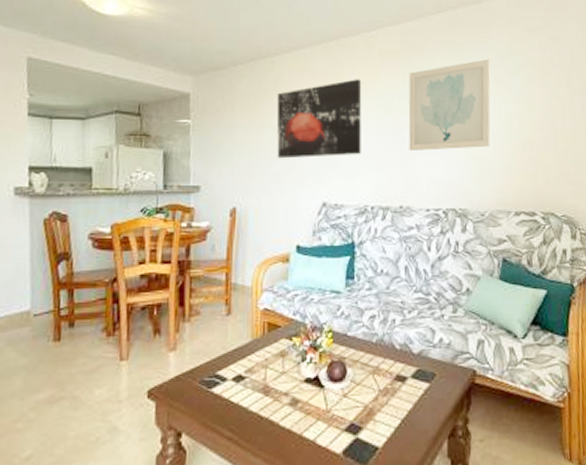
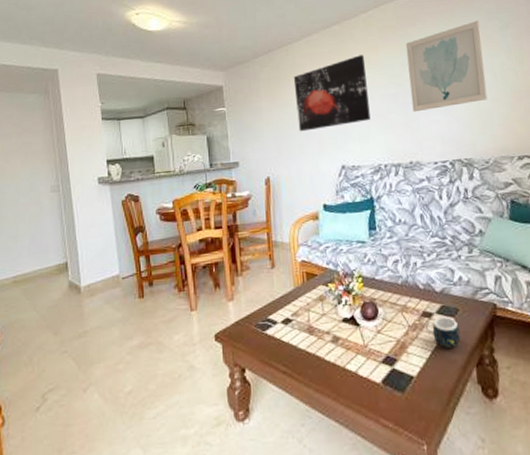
mug: none [397,381,435,417] -> present [424,316,461,348]

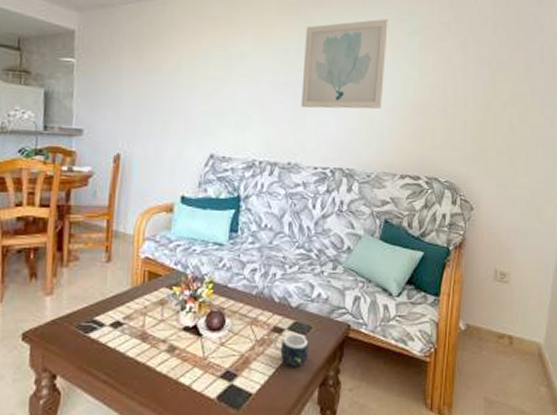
wall art: present [293,55,371,132] -> none [165,29,258,108]

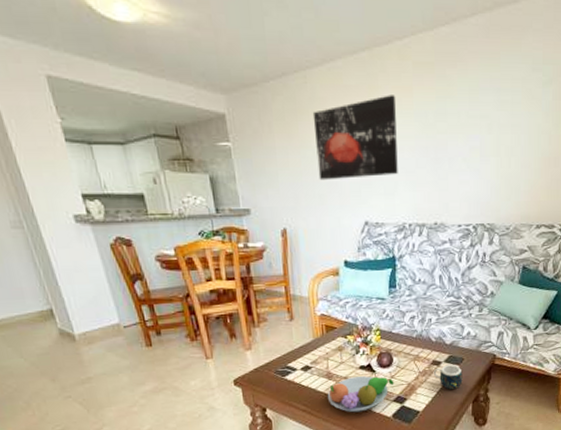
fruit bowl: none [137,341,224,390] -> present [327,376,394,413]
wall art: none [165,29,258,108] -> present [312,95,398,181]
wall art: present [301,18,390,109] -> none [442,69,524,170]

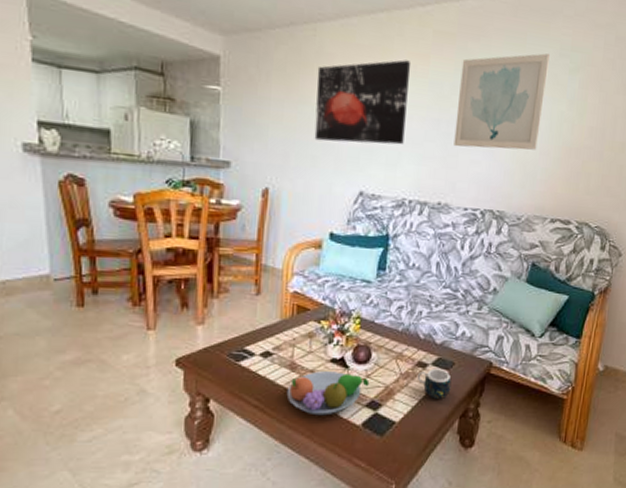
wall art: none [442,69,524,170] -> present [454,53,551,150]

